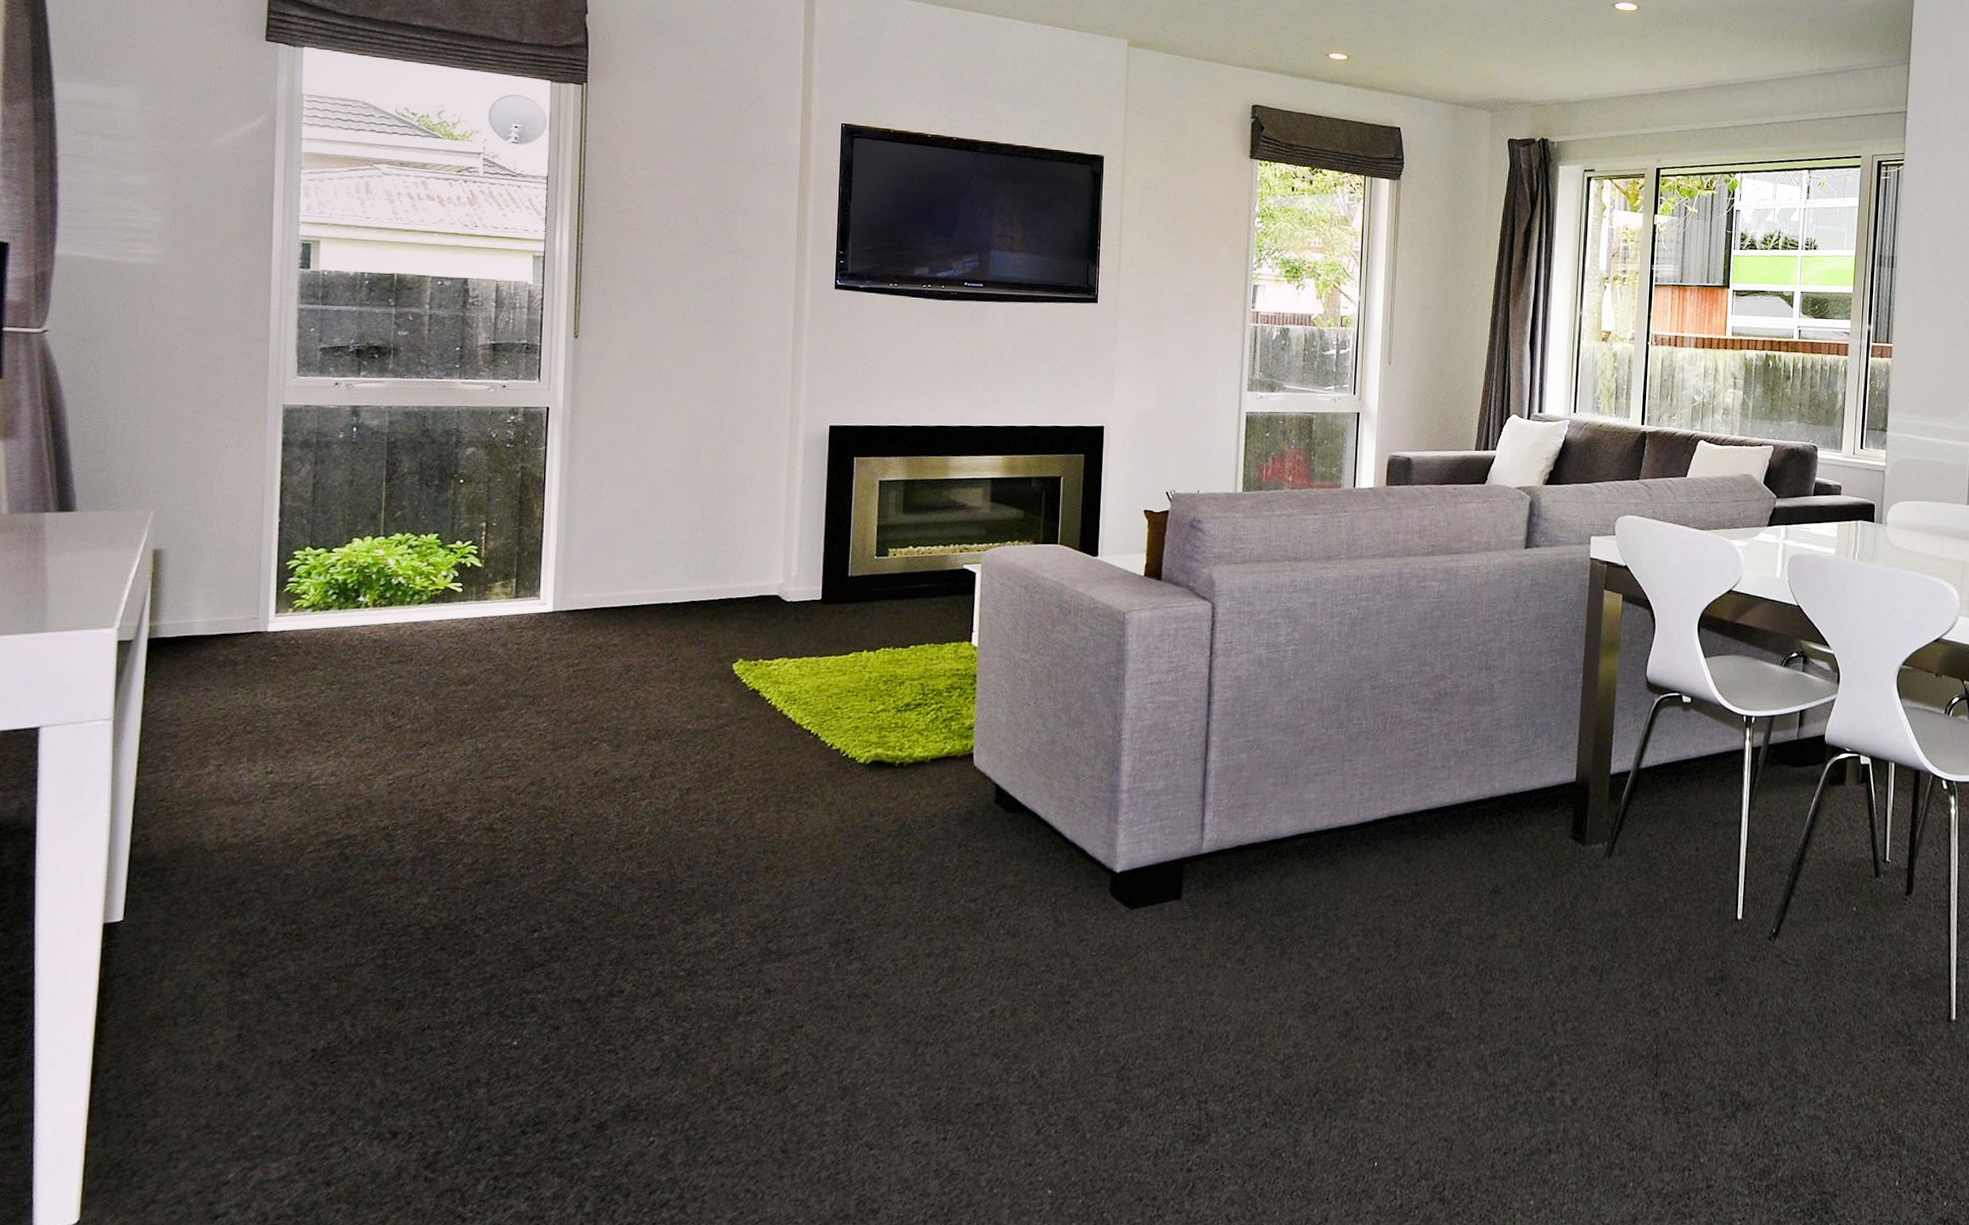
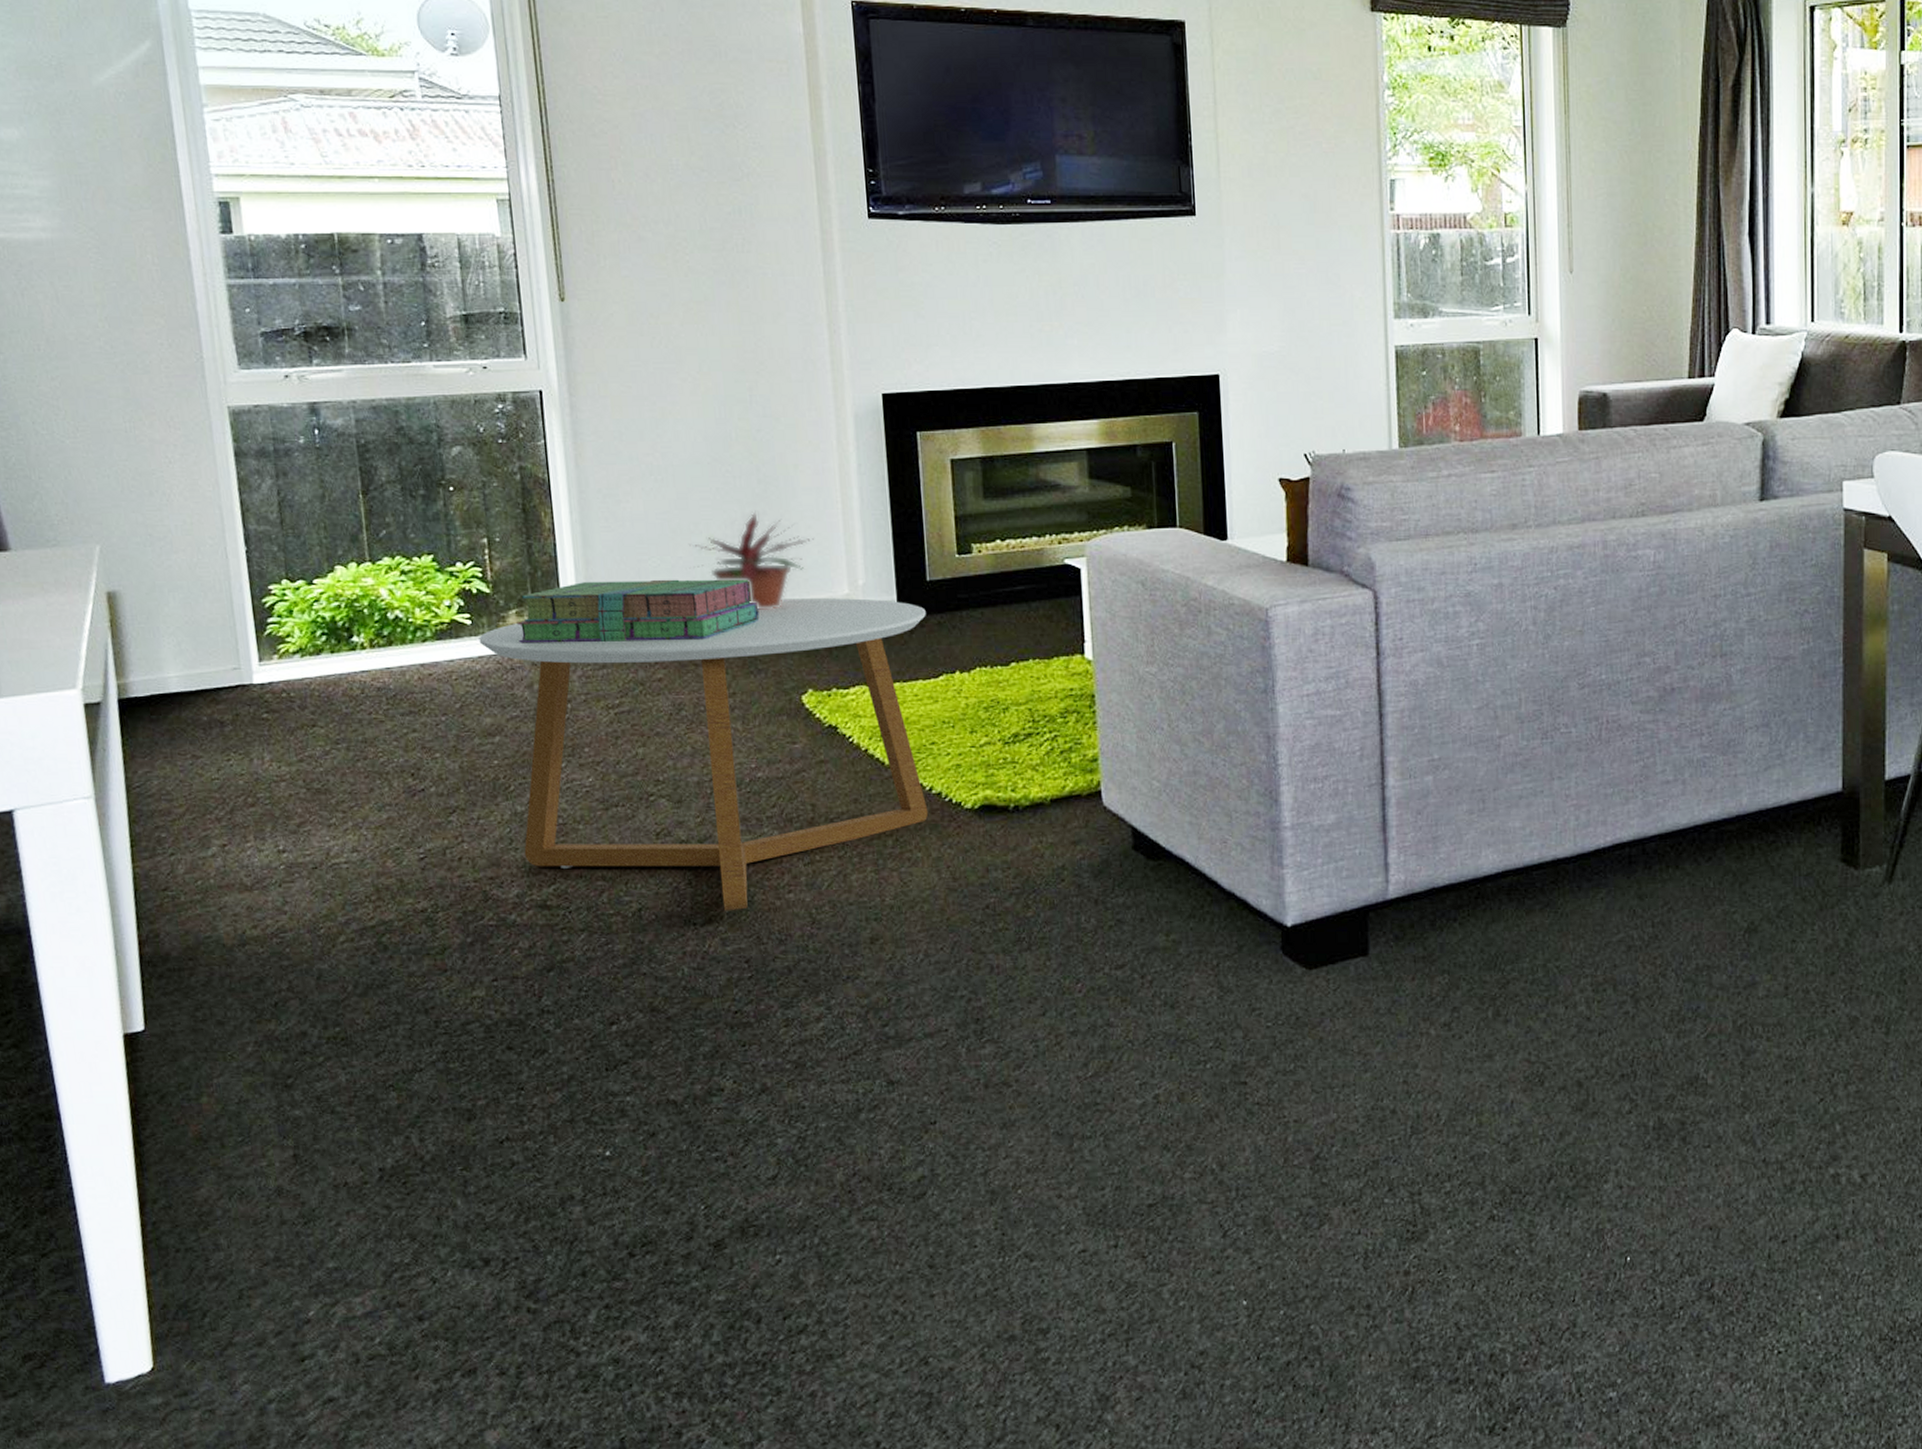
coffee table: none [467,583,845,840] -> present [479,597,929,911]
stack of books: none [500,562,706,614] -> present [516,579,760,643]
potted plant: none [652,512,759,593] -> present [689,510,814,610]

